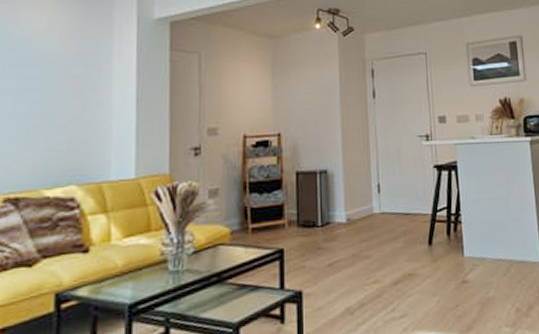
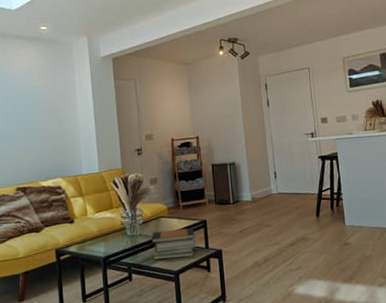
book stack: none [204,259,268,308] -> present [151,227,197,261]

